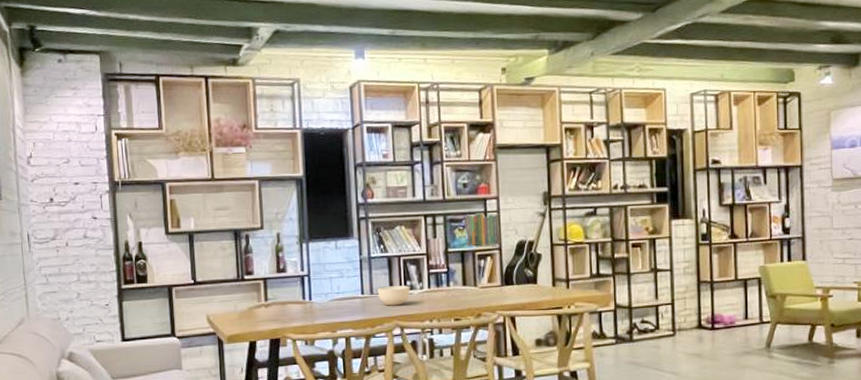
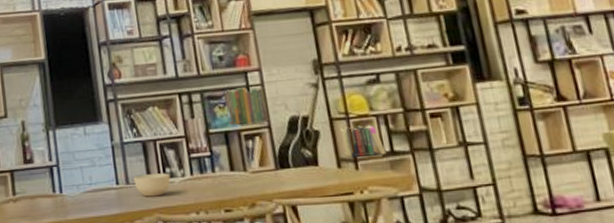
books: none [559,251,593,278] -> present [340,125,387,157]

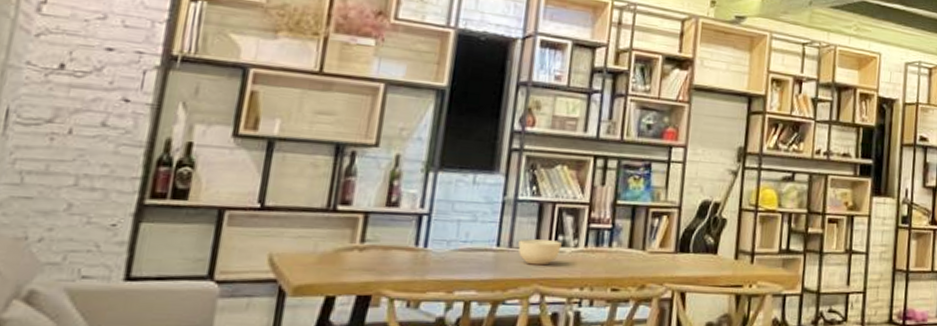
books: present [224,87,270,126] -> none [639,161,686,204]
books: present [340,125,387,157] -> none [744,219,783,252]

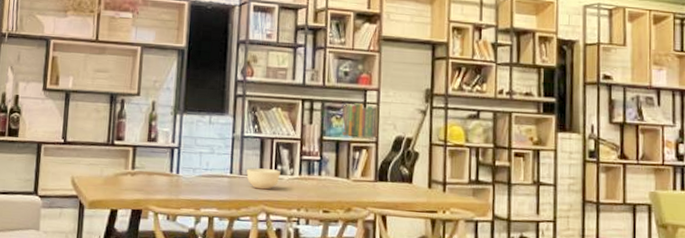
books: none [639,161,686,204] -> present [341,103,380,139]

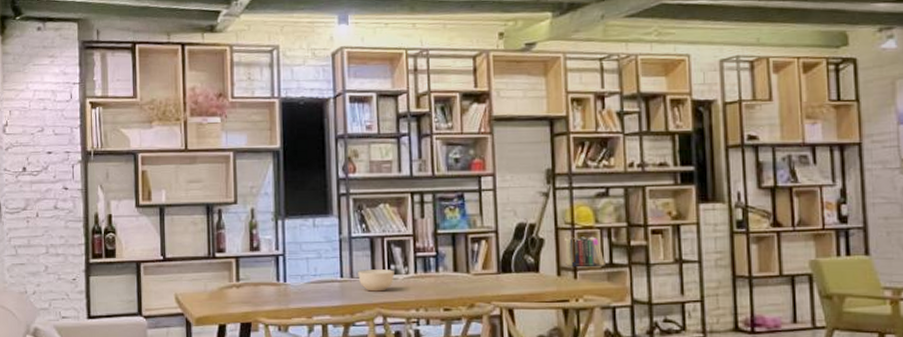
books: present [341,103,380,139] -> none [456,191,498,228]
books: none [436,153,472,183] -> present [565,236,605,266]

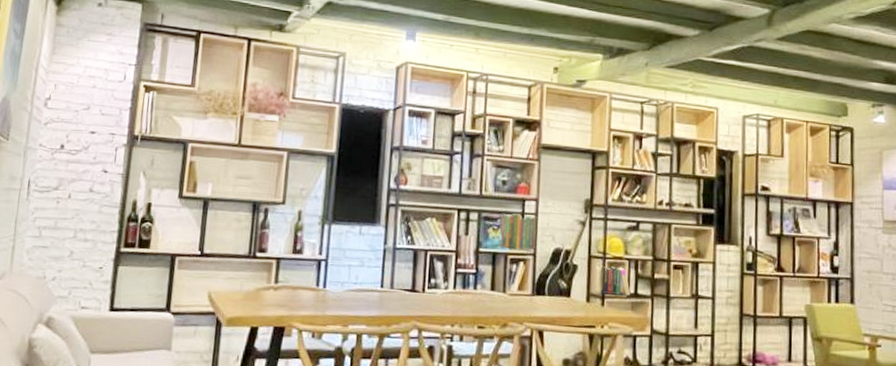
bowl: present [358,269,394,292] -> none [398,281,434,305]
books: none [456,191,498,228] -> present [498,213,538,251]

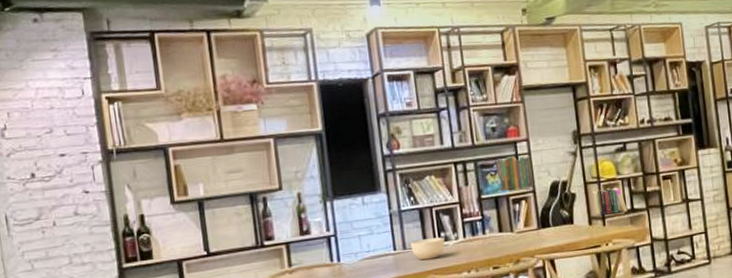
bowl: none [398,281,434,305] -> present [410,237,445,260]

